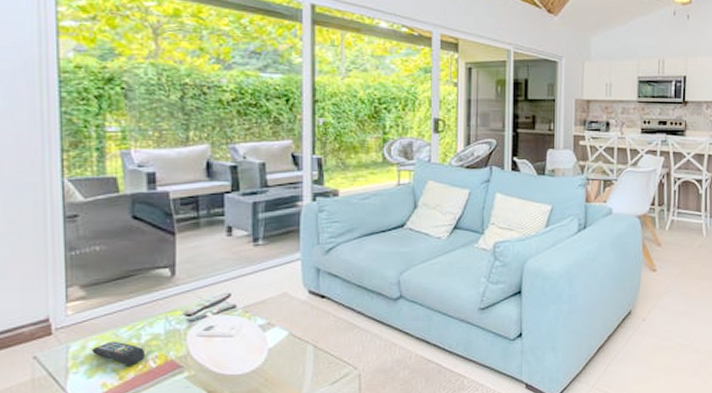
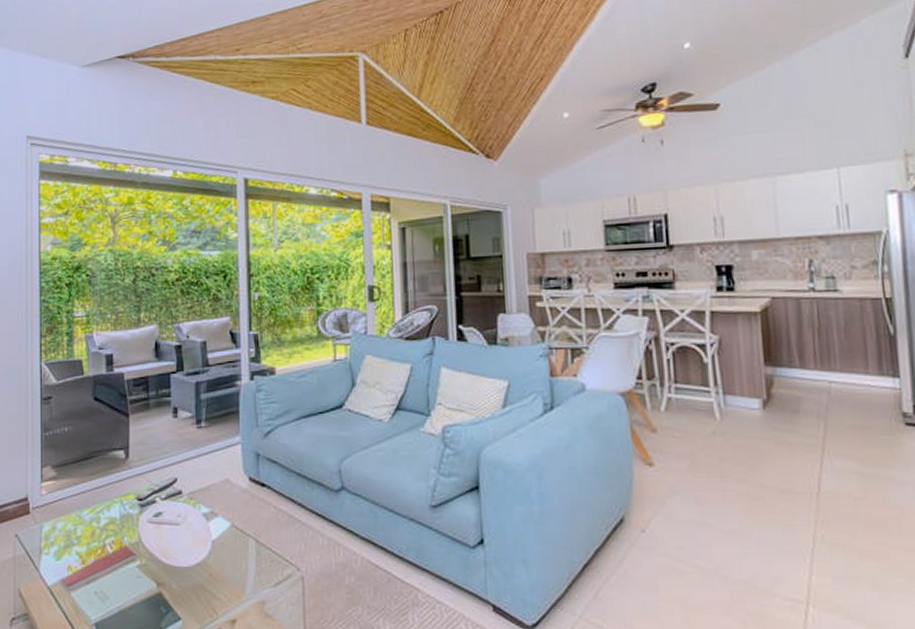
remote control: present [91,341,145,366] -> none [60,523,103,550]

